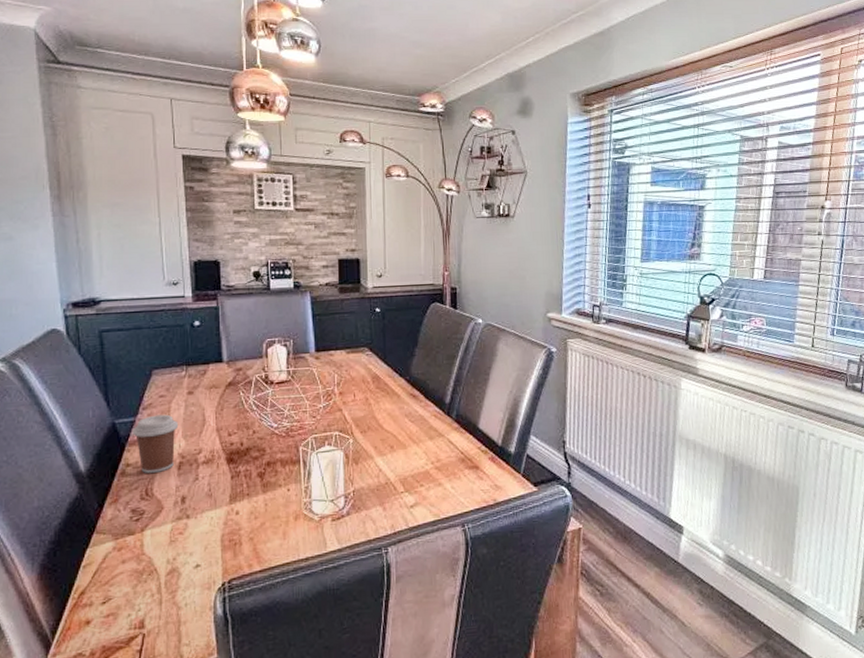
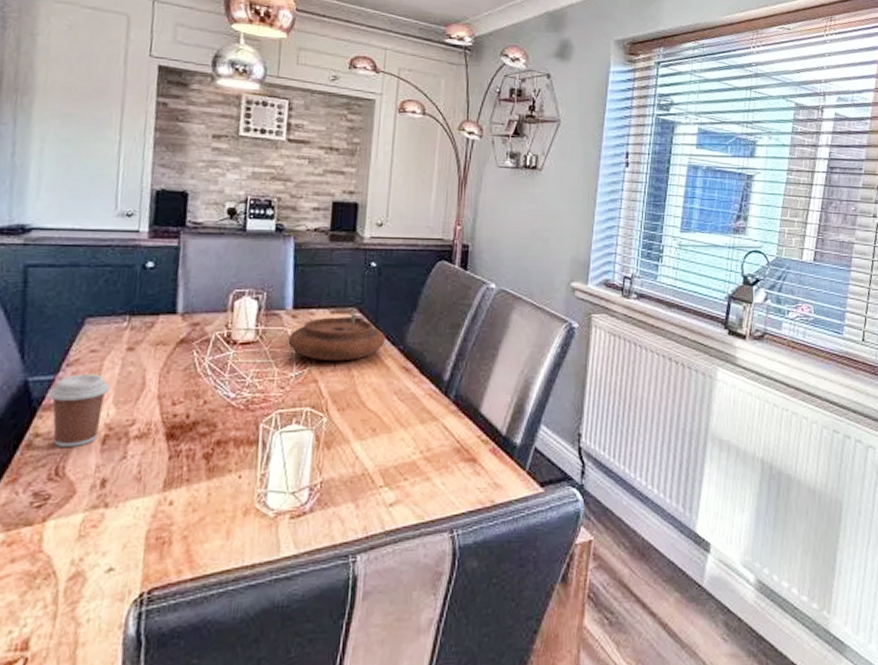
plate: none [314,353,394,393] -> present [287,314,386,362]

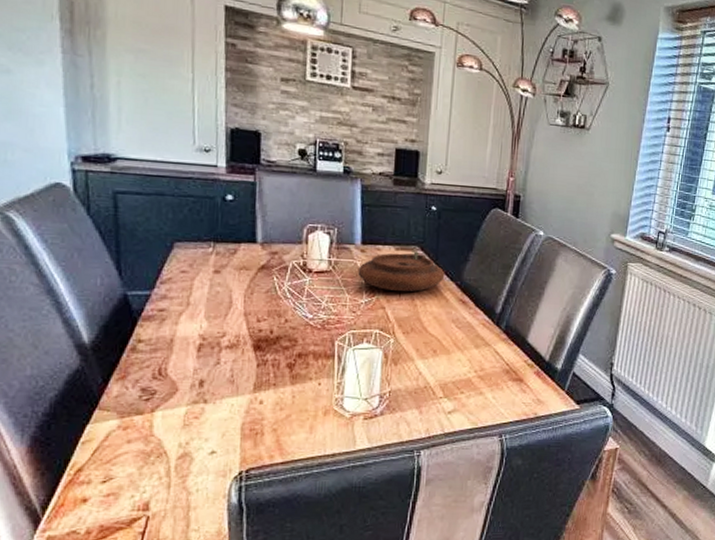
coffee cup: present [49,374,111,448] -> none [147,291,202,353]

